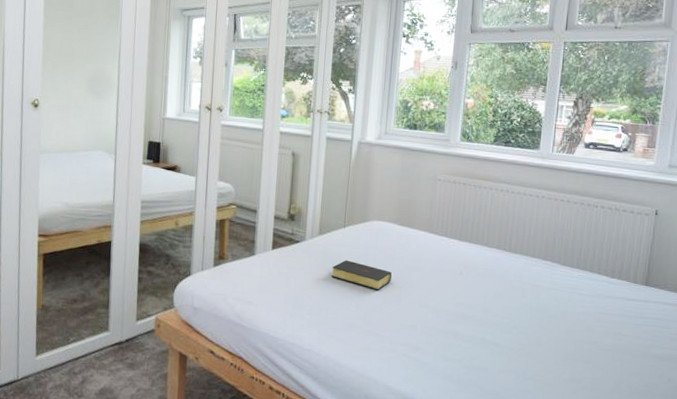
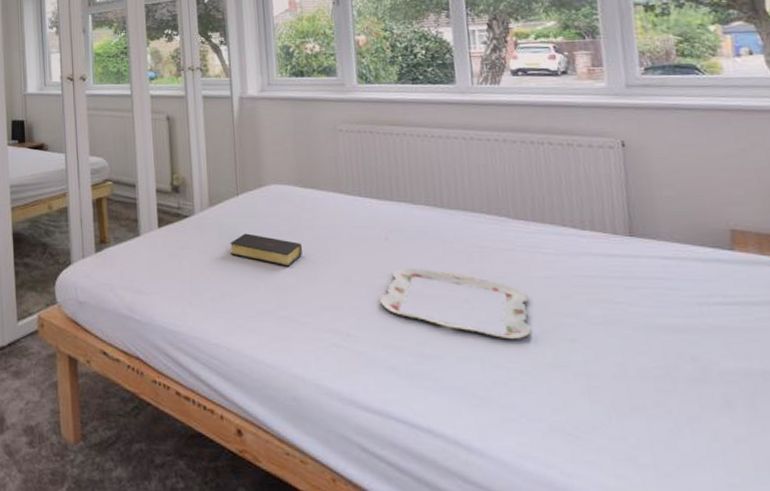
serving tray: none [447,298,562,359] -> present [380,268,532,340]

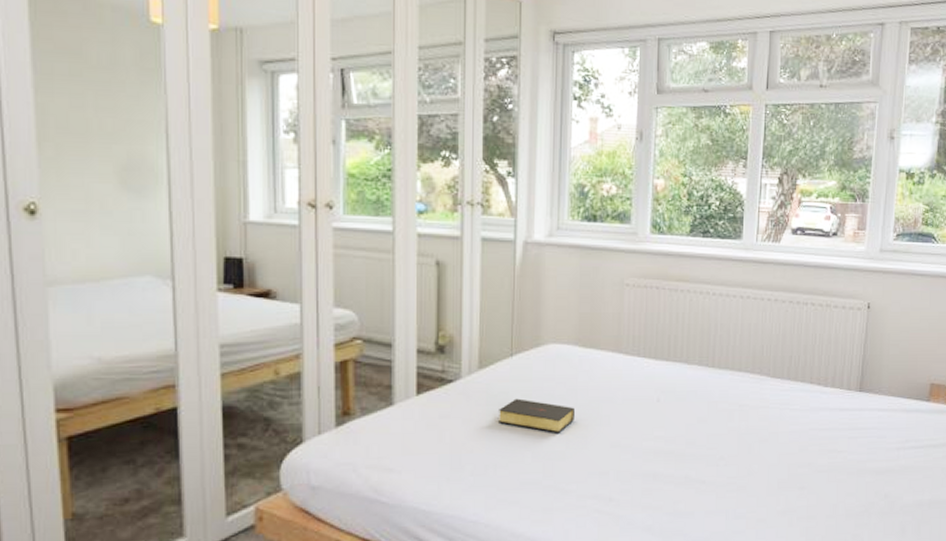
serving tray: present [380,268,532,340] -> none [645,429,773,492]

